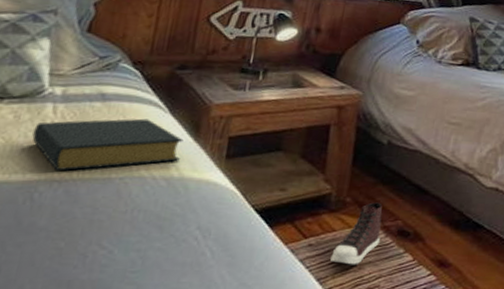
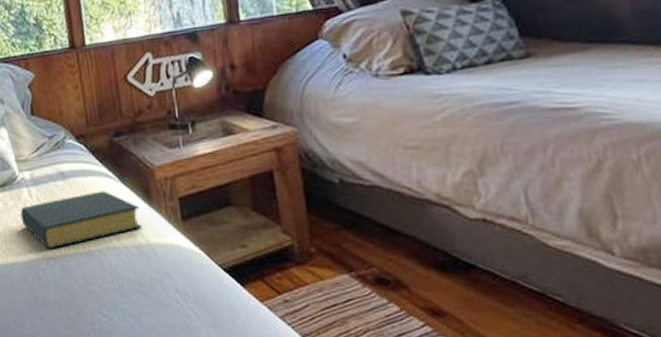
shoe: present [330,202,382,265] -> none [310,250,358,320]

